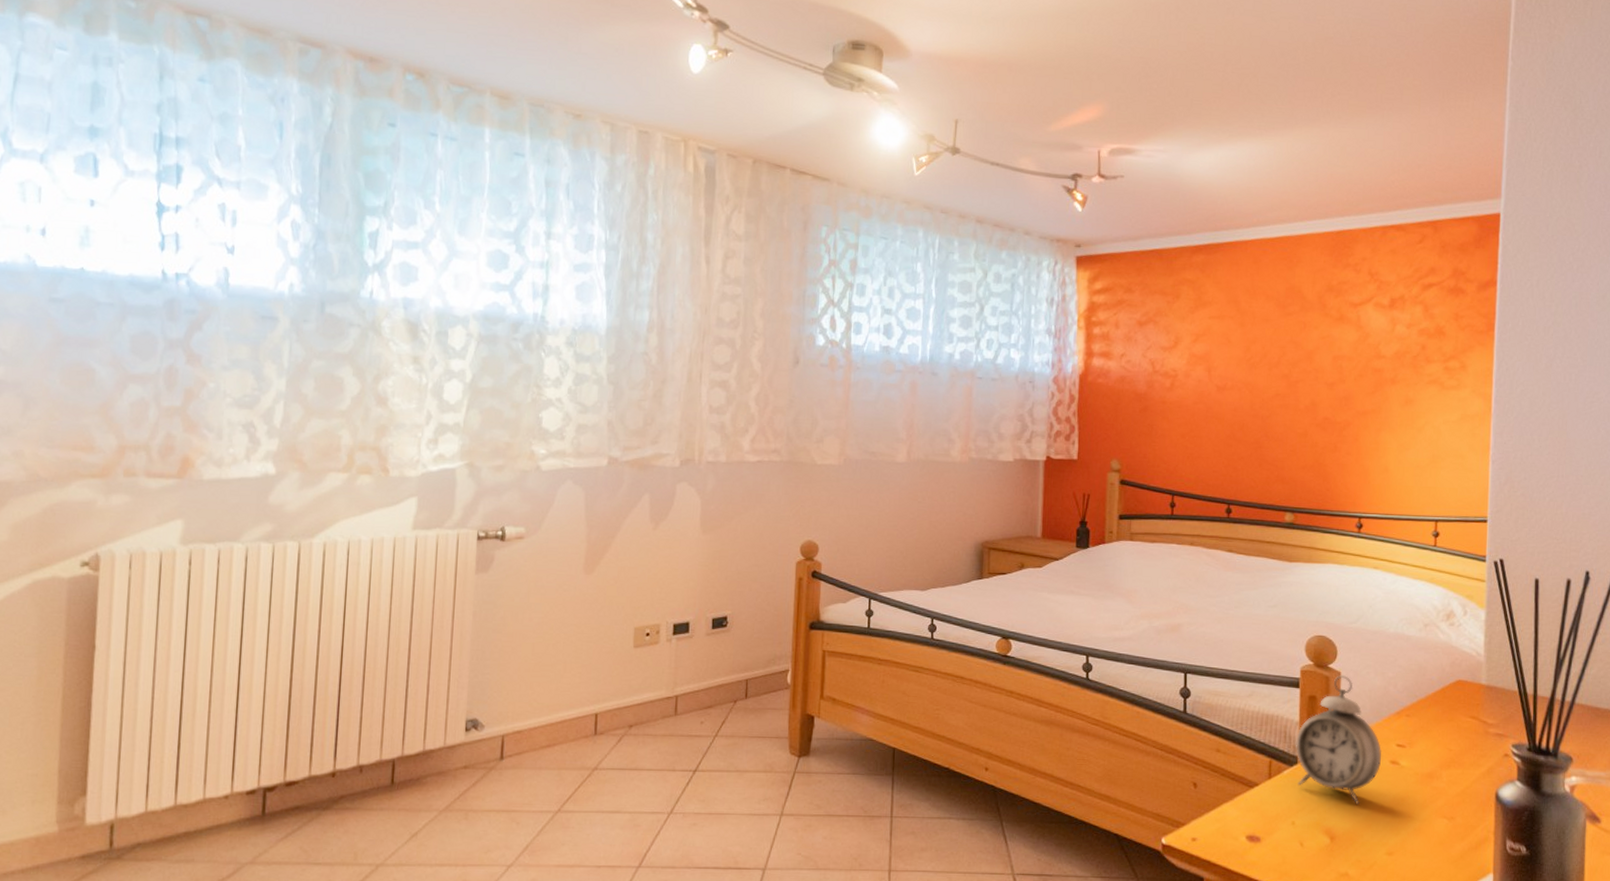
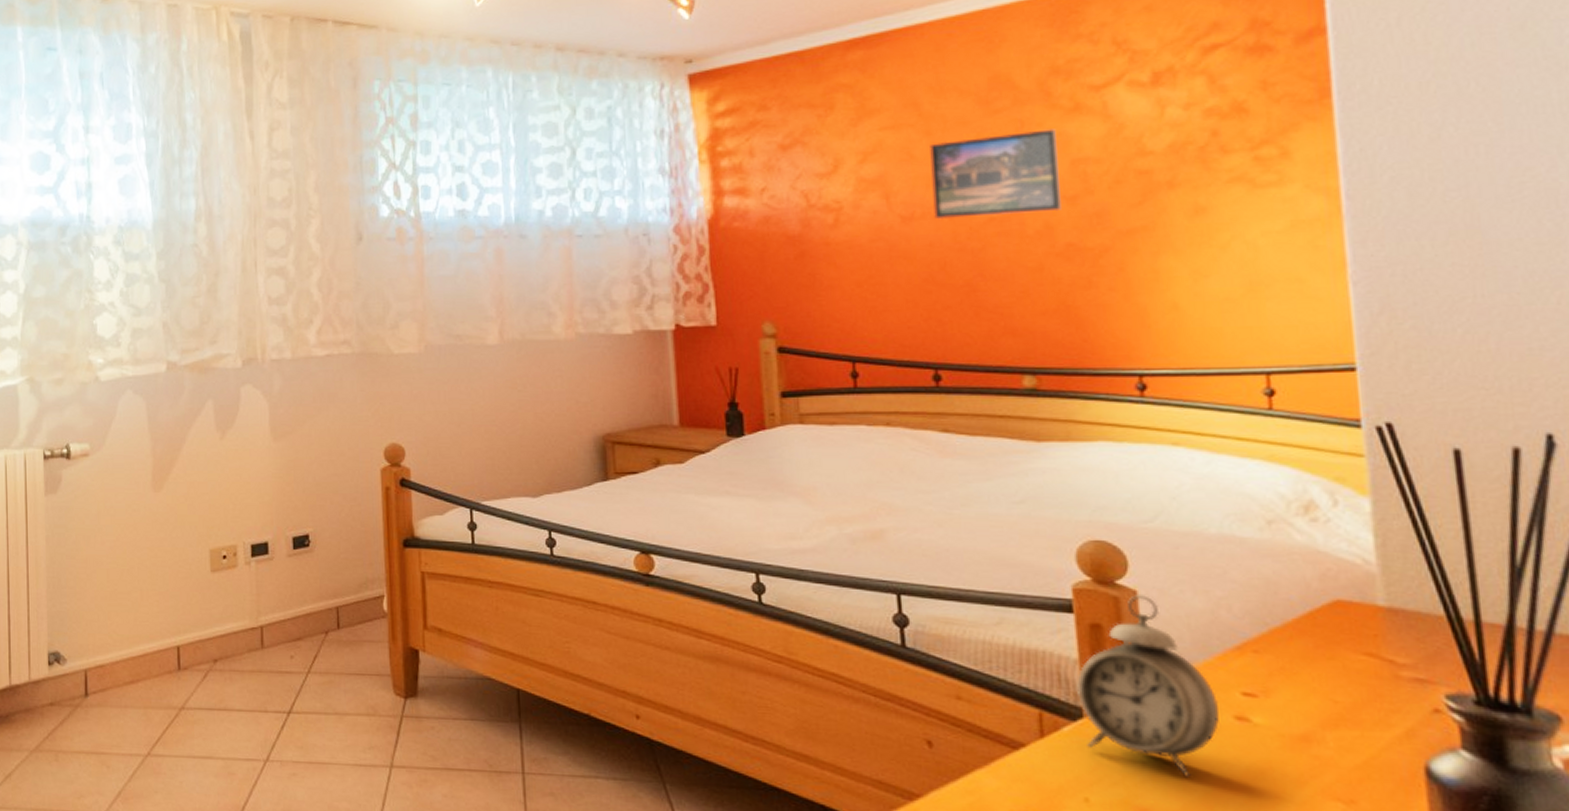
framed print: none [1240,331,1326,393] -> present [930,129,1061,220]

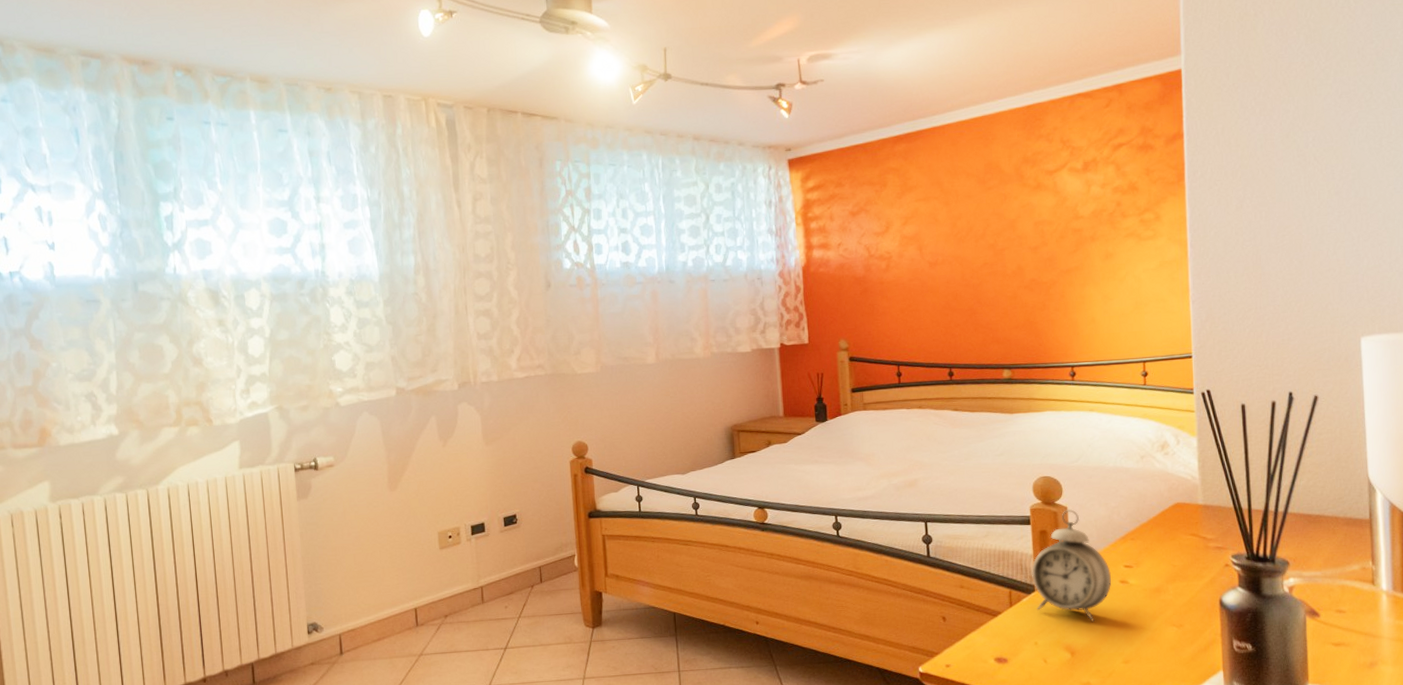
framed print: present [930,129,1061,220] -> none [948,201,1028,265]

